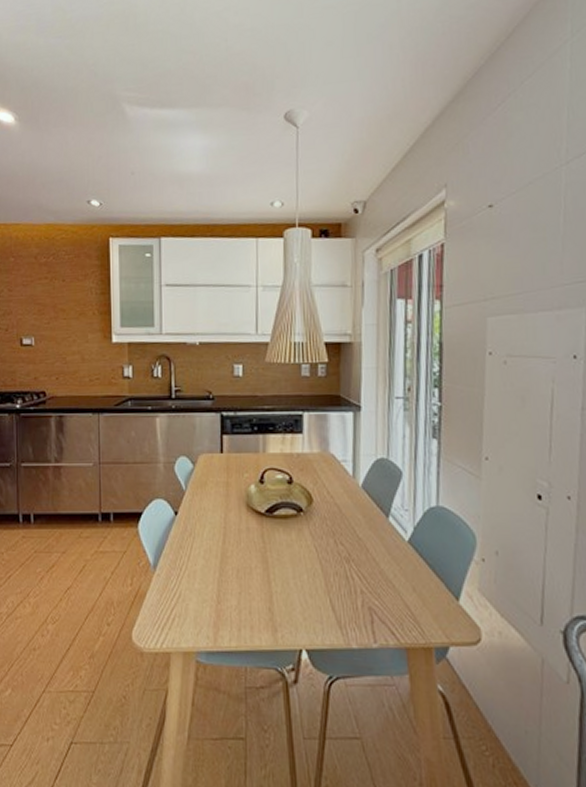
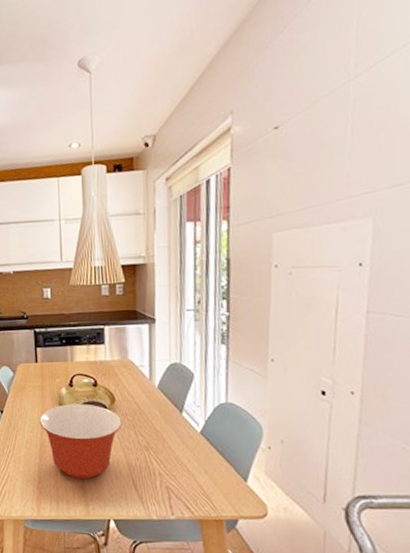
mixing bowl: none [222,505,320,598] -> present [39,404,122,479]

